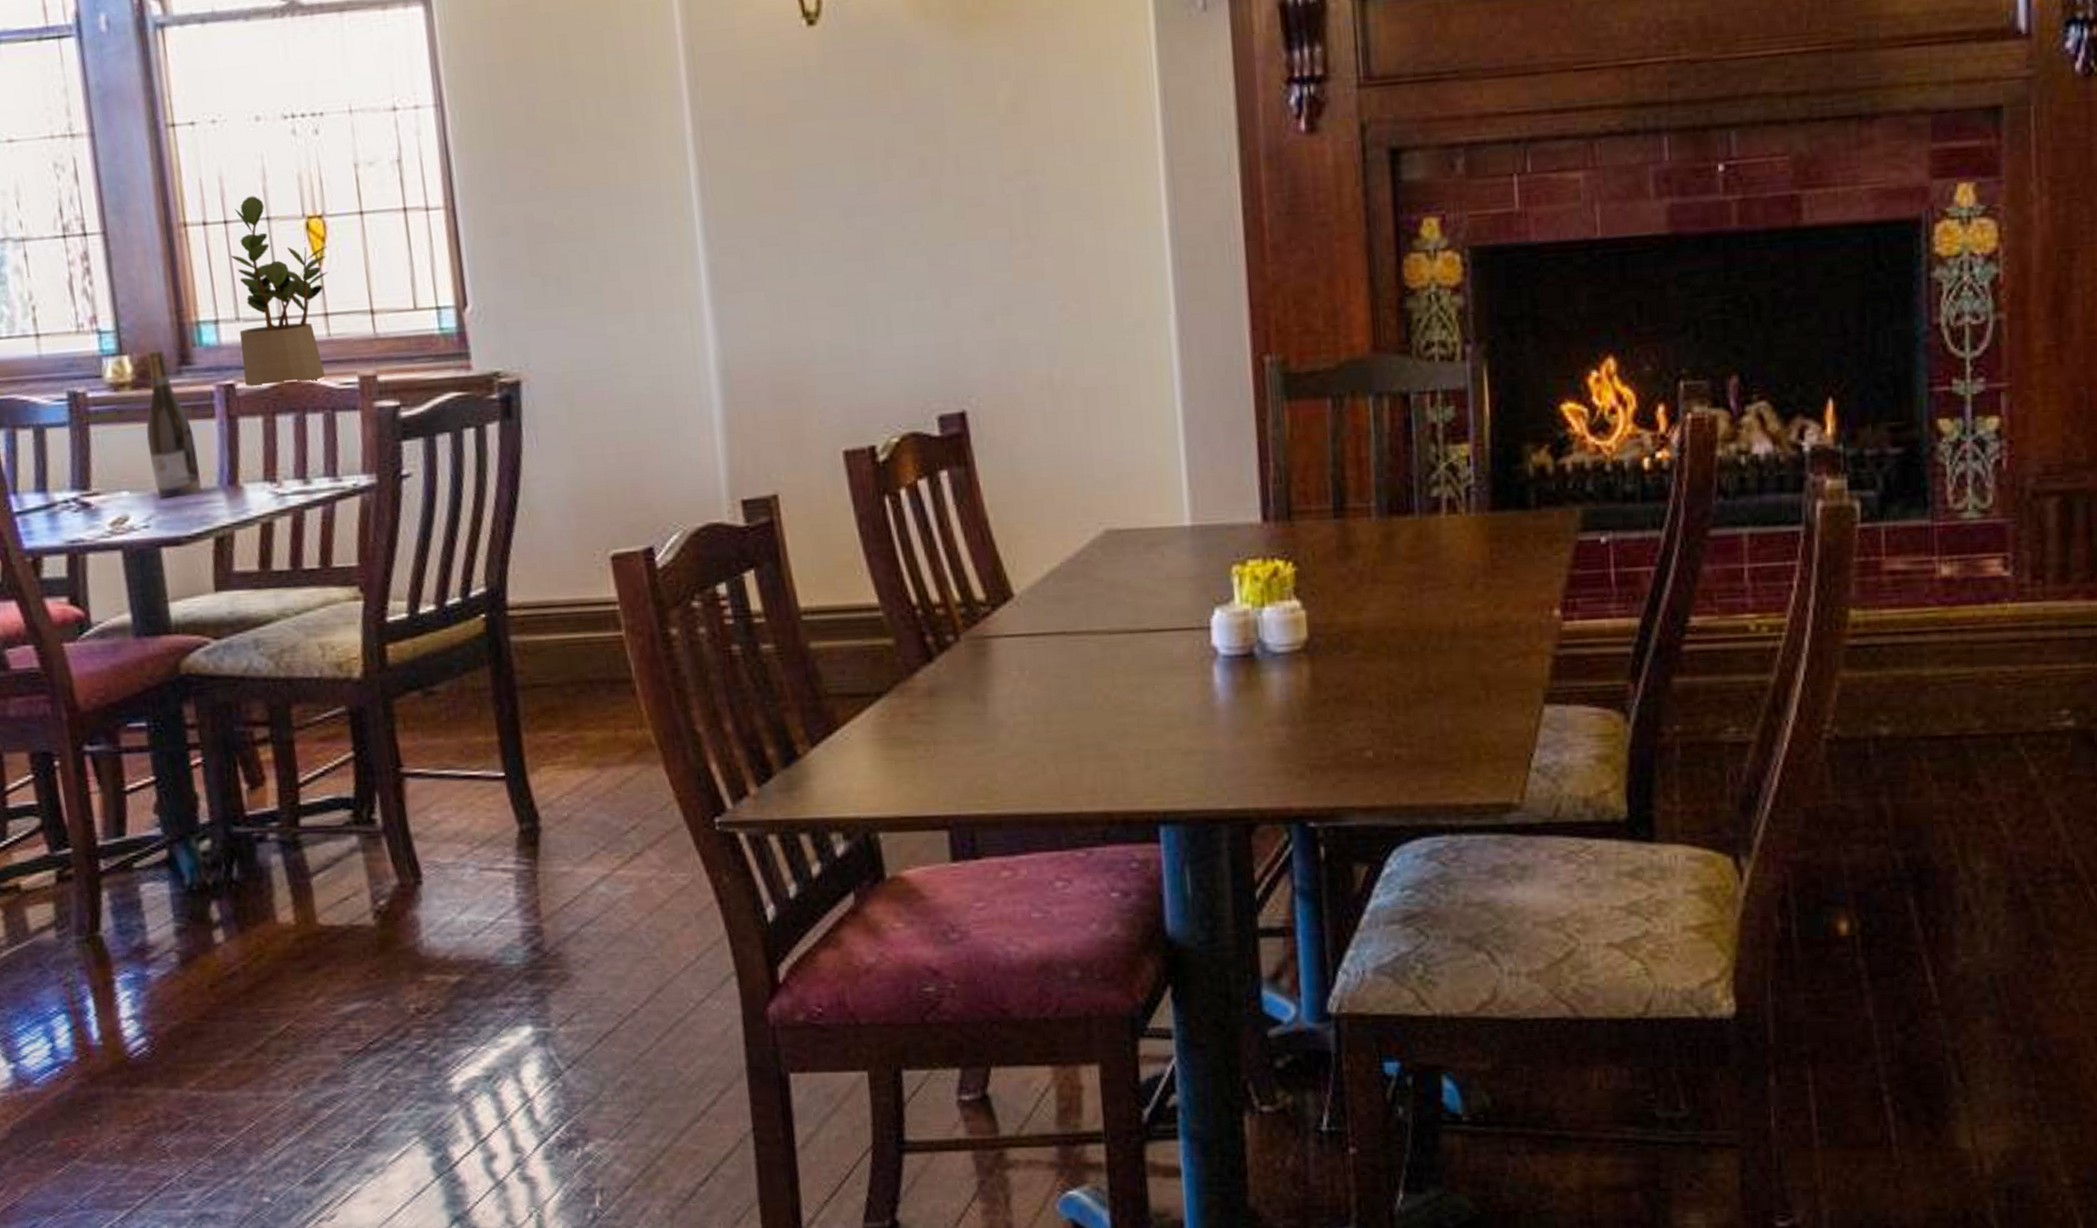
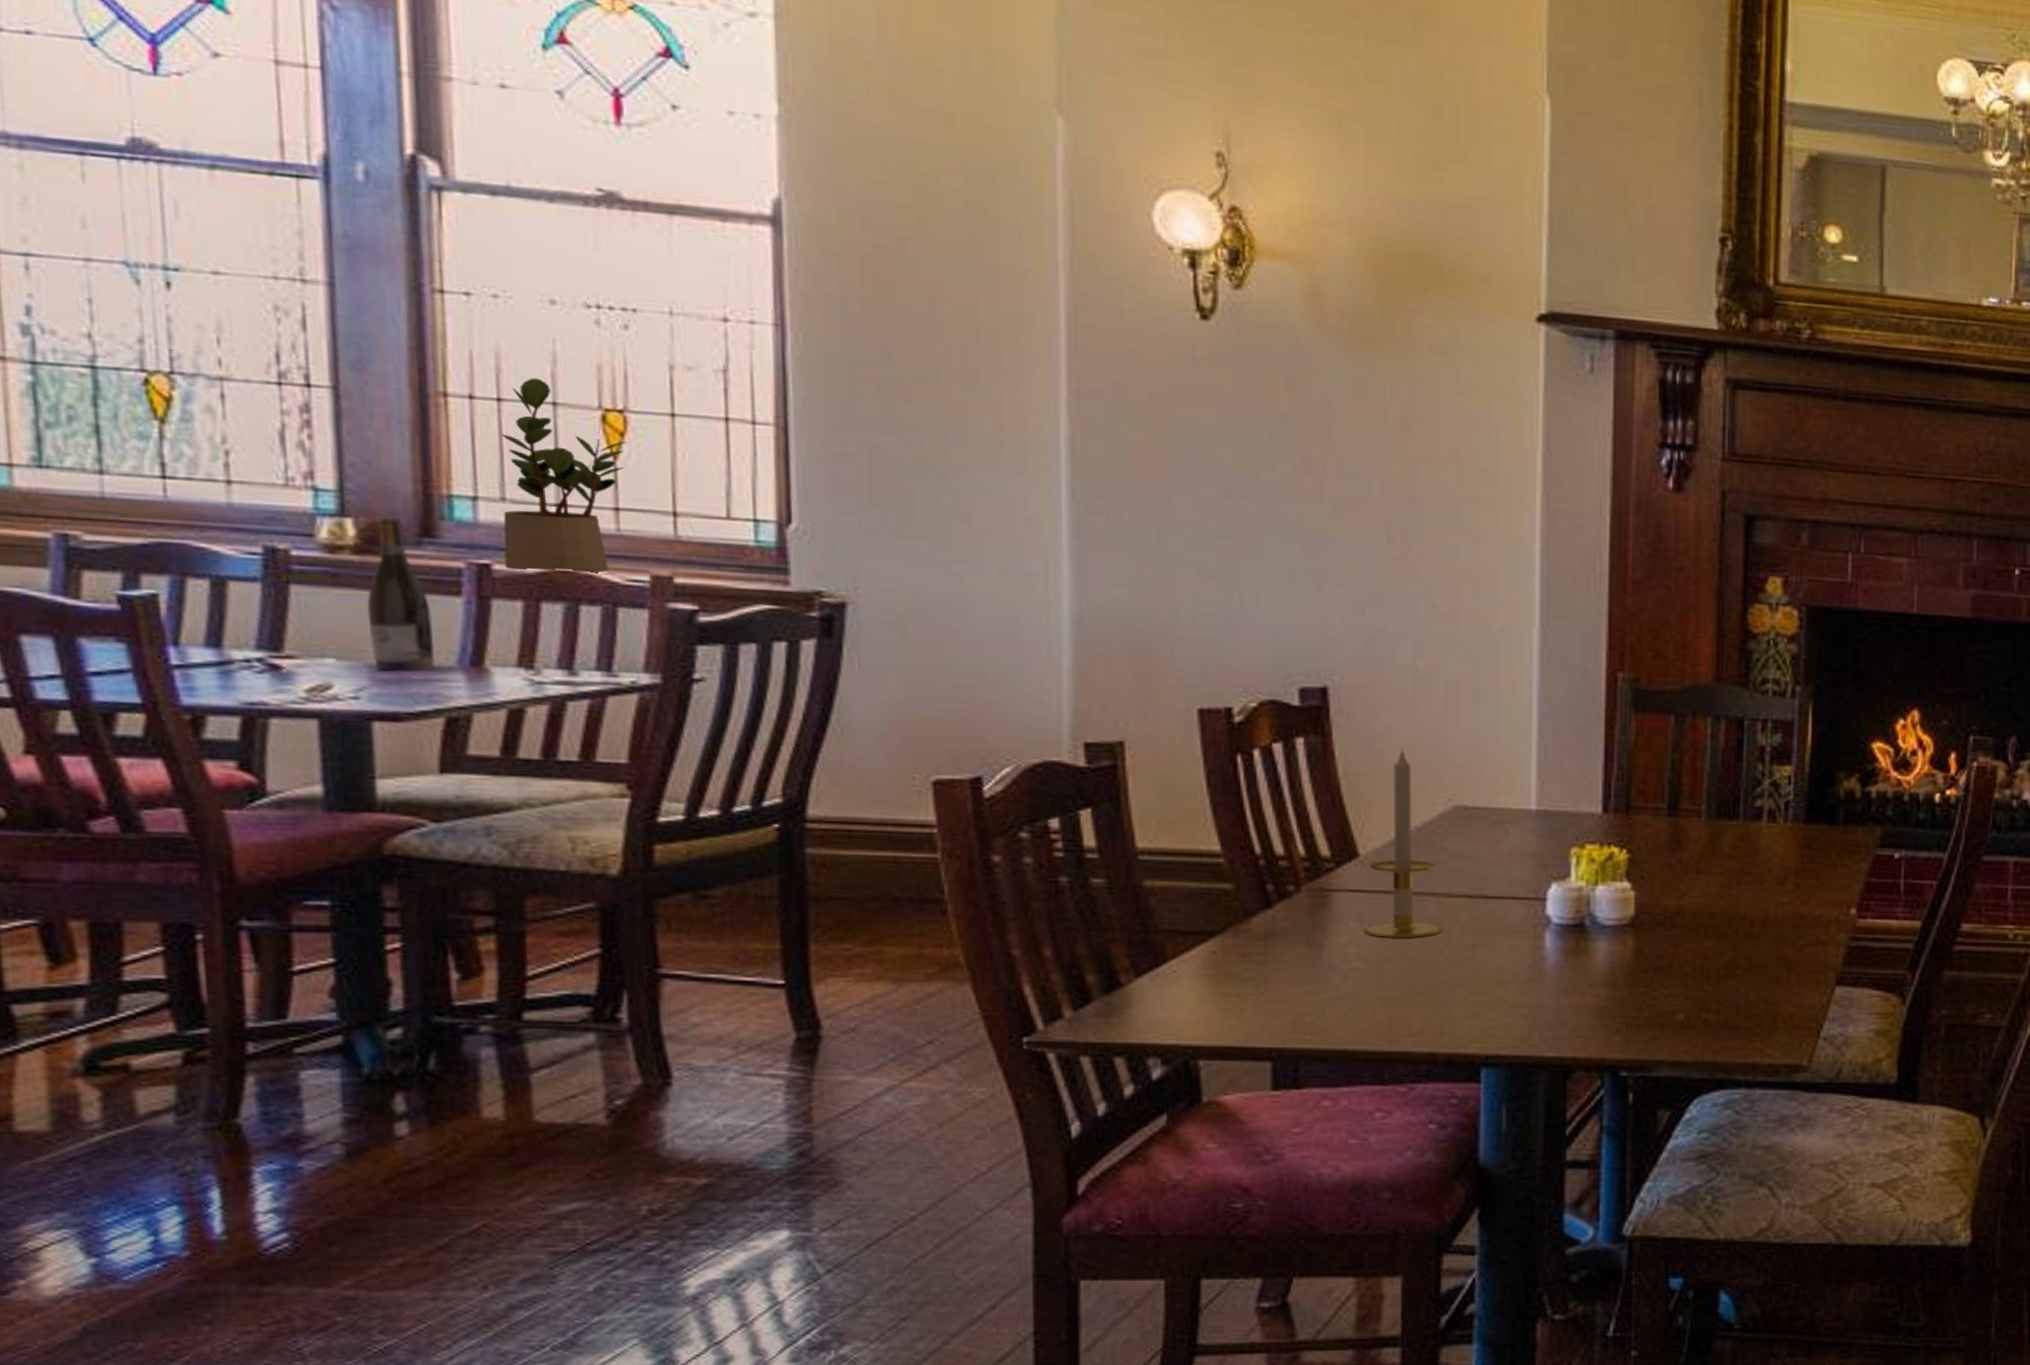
candle: none [1025,470,1104,686] -> present [1365,748,1441,938]

